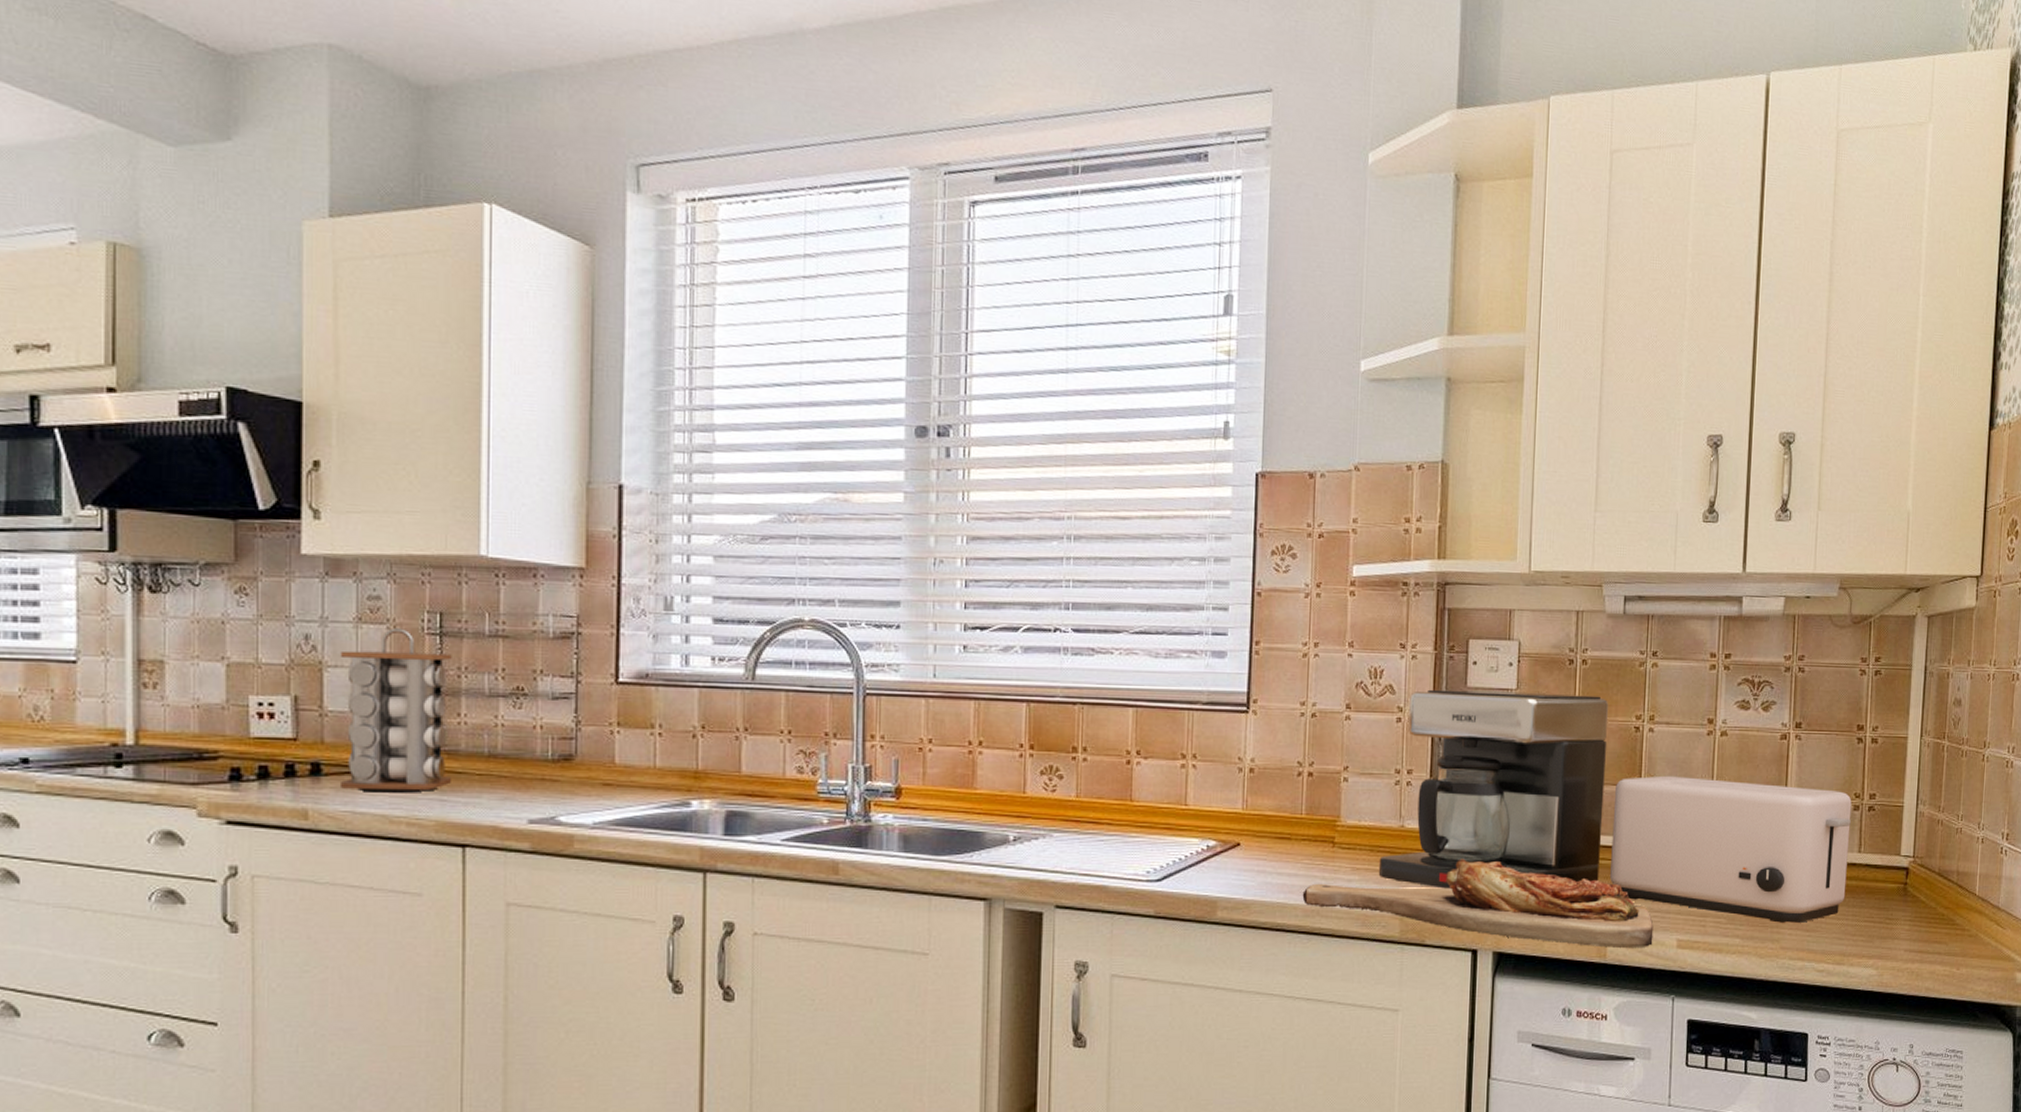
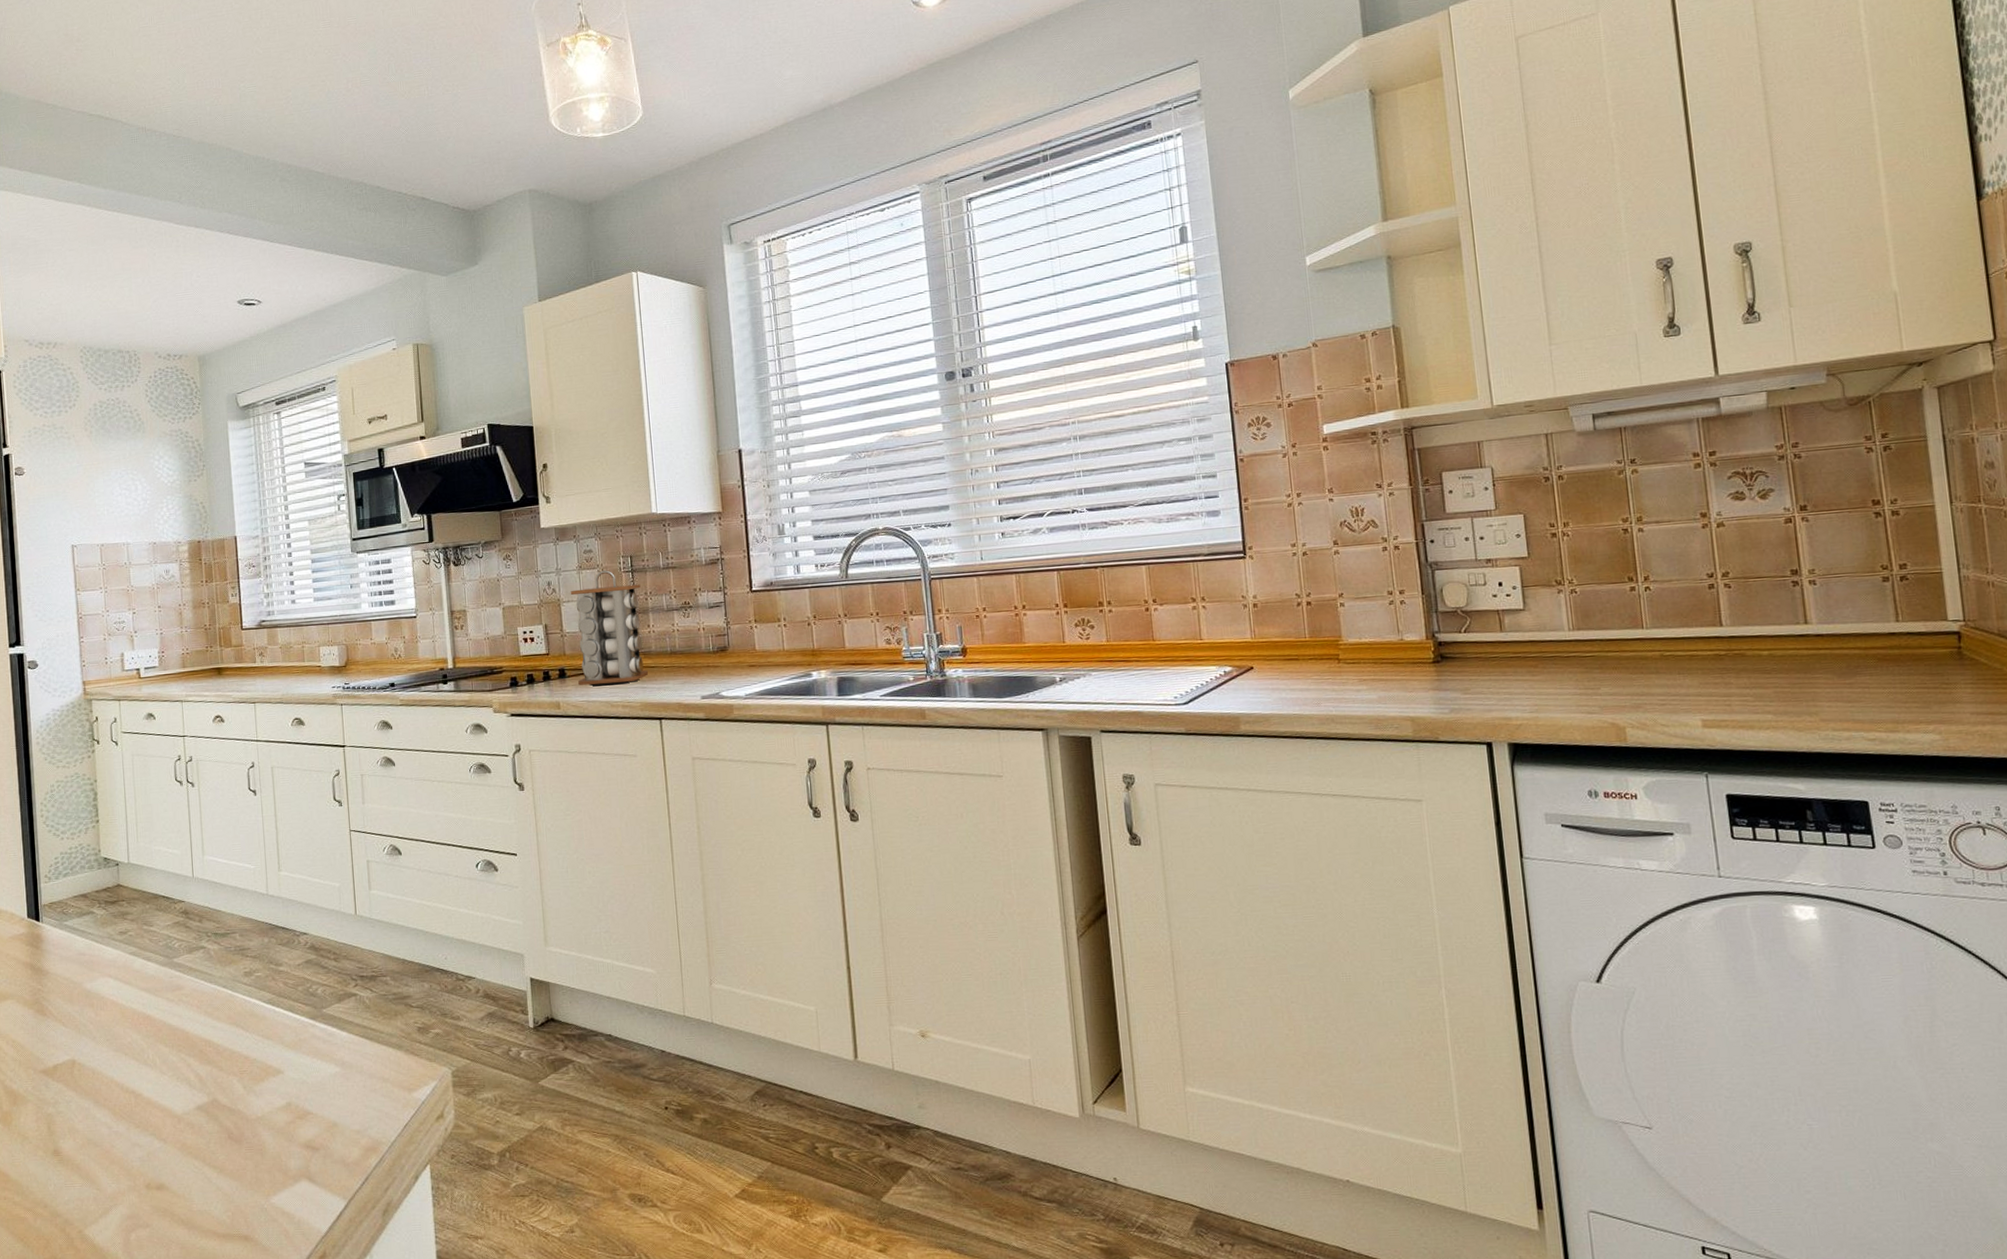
cutting board: present [1302,858,1654,949] -> none [1316,662,1675,733]
coffee maker: present [1378,689,1609,889] -> none [1383,506,1607,691]
toaster: present [1610,775,1852,923] -> none [1611,565,1889,697]

